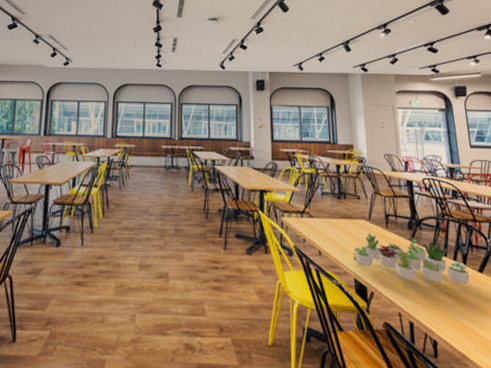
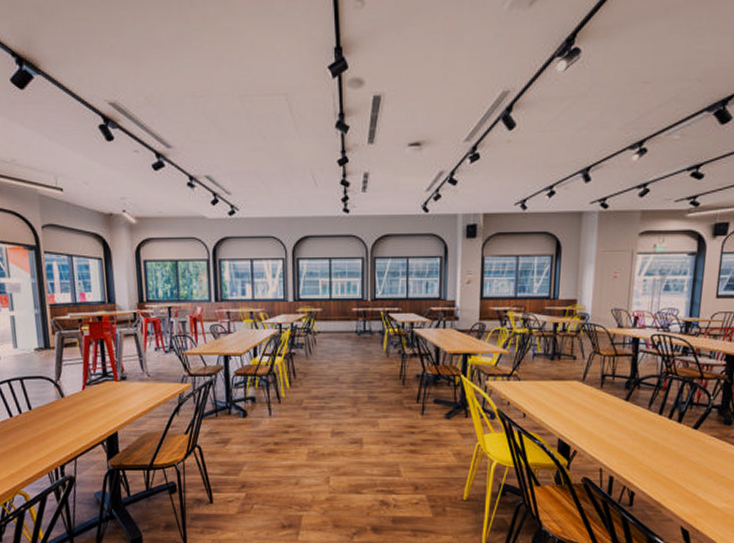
succulent plant: present [353,233,470,284] -> none [559,394,683,440]

